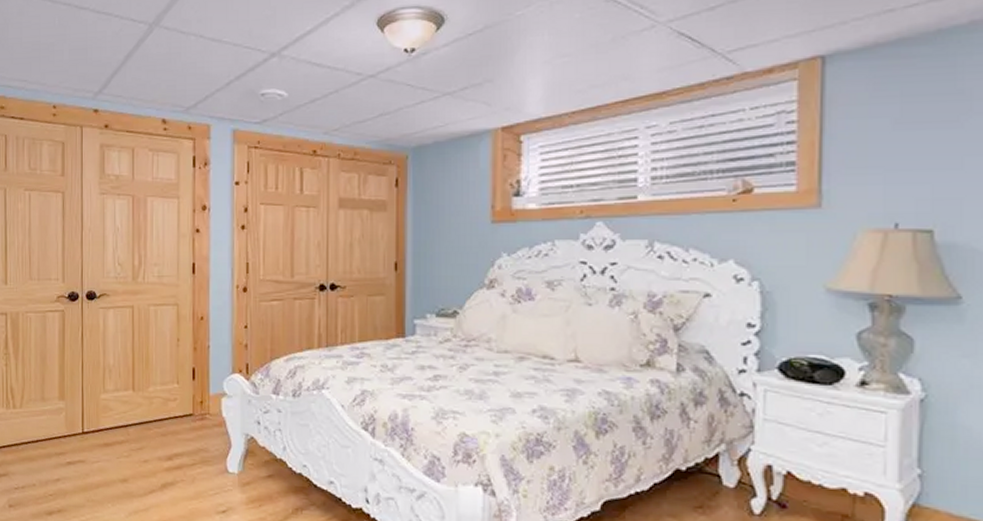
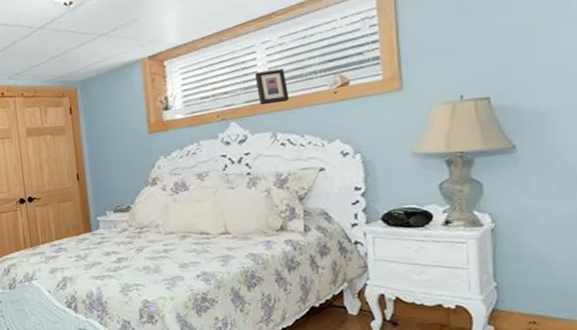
picture frame: none [633,162,674,205] -> present [254,68,289,106]

